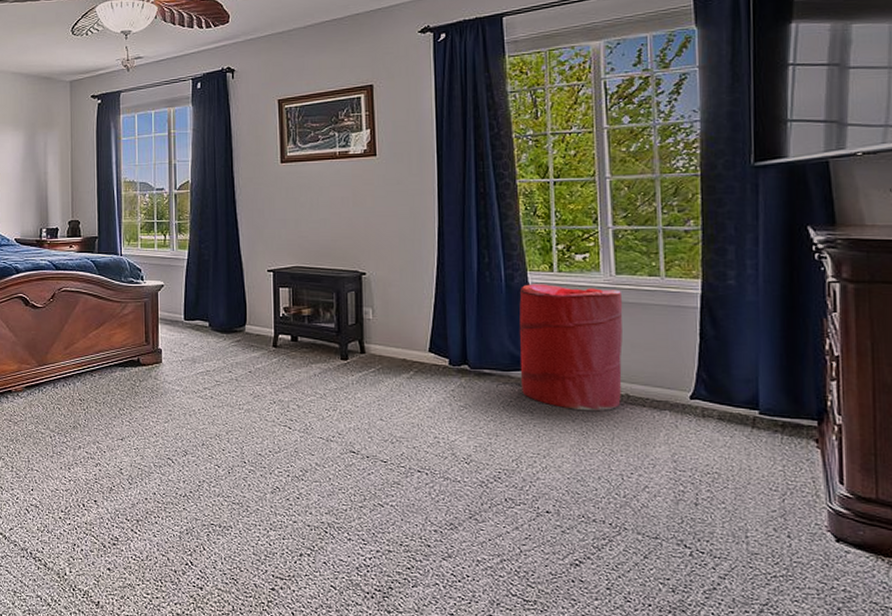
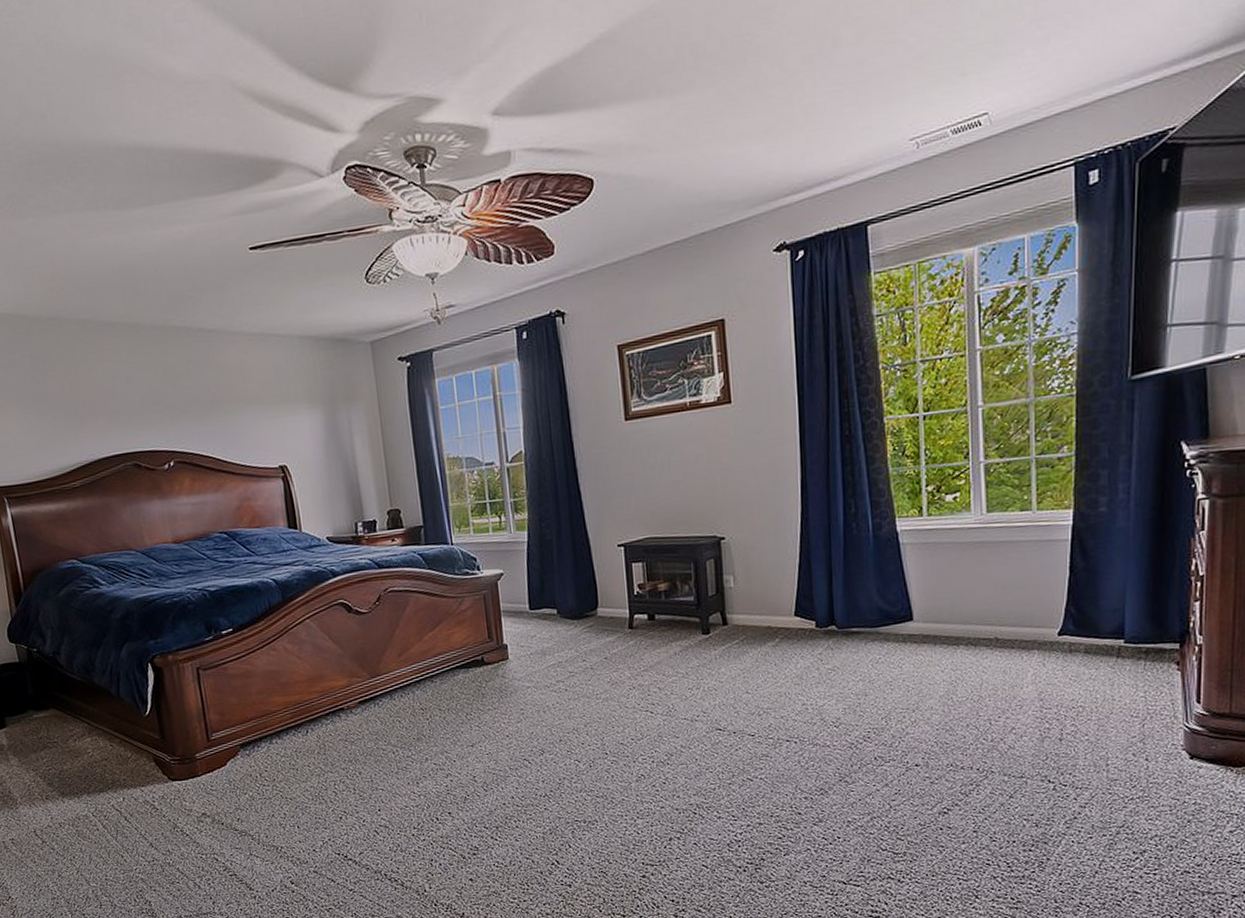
laundry hamper: present [519,284,623,411] -> none [887,529,994,660]

